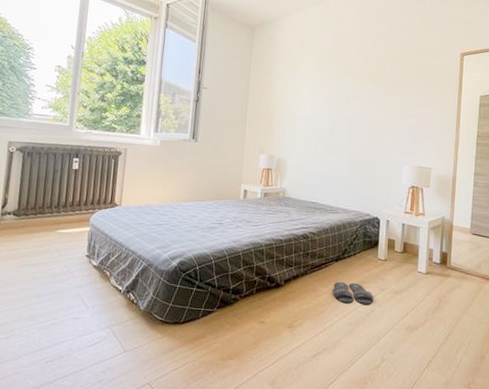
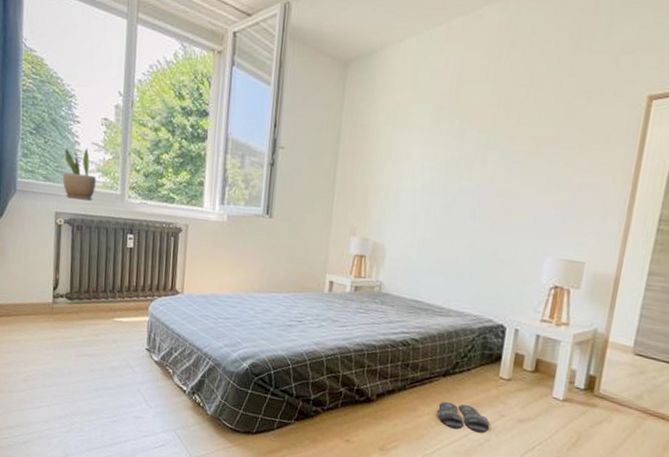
potted plant: none [17,89,48,131] -> present [62,148,96,201]

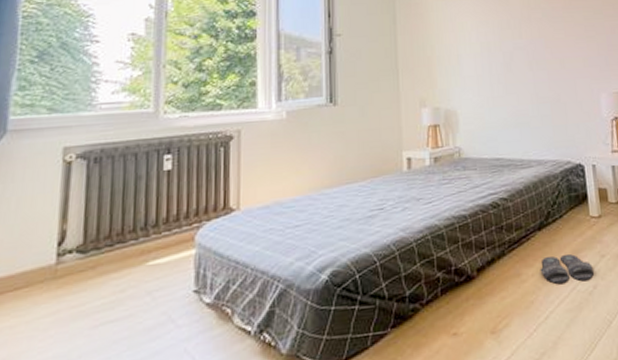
potted plant: present [62,148,96,201] -> none [75,68,121,128]

